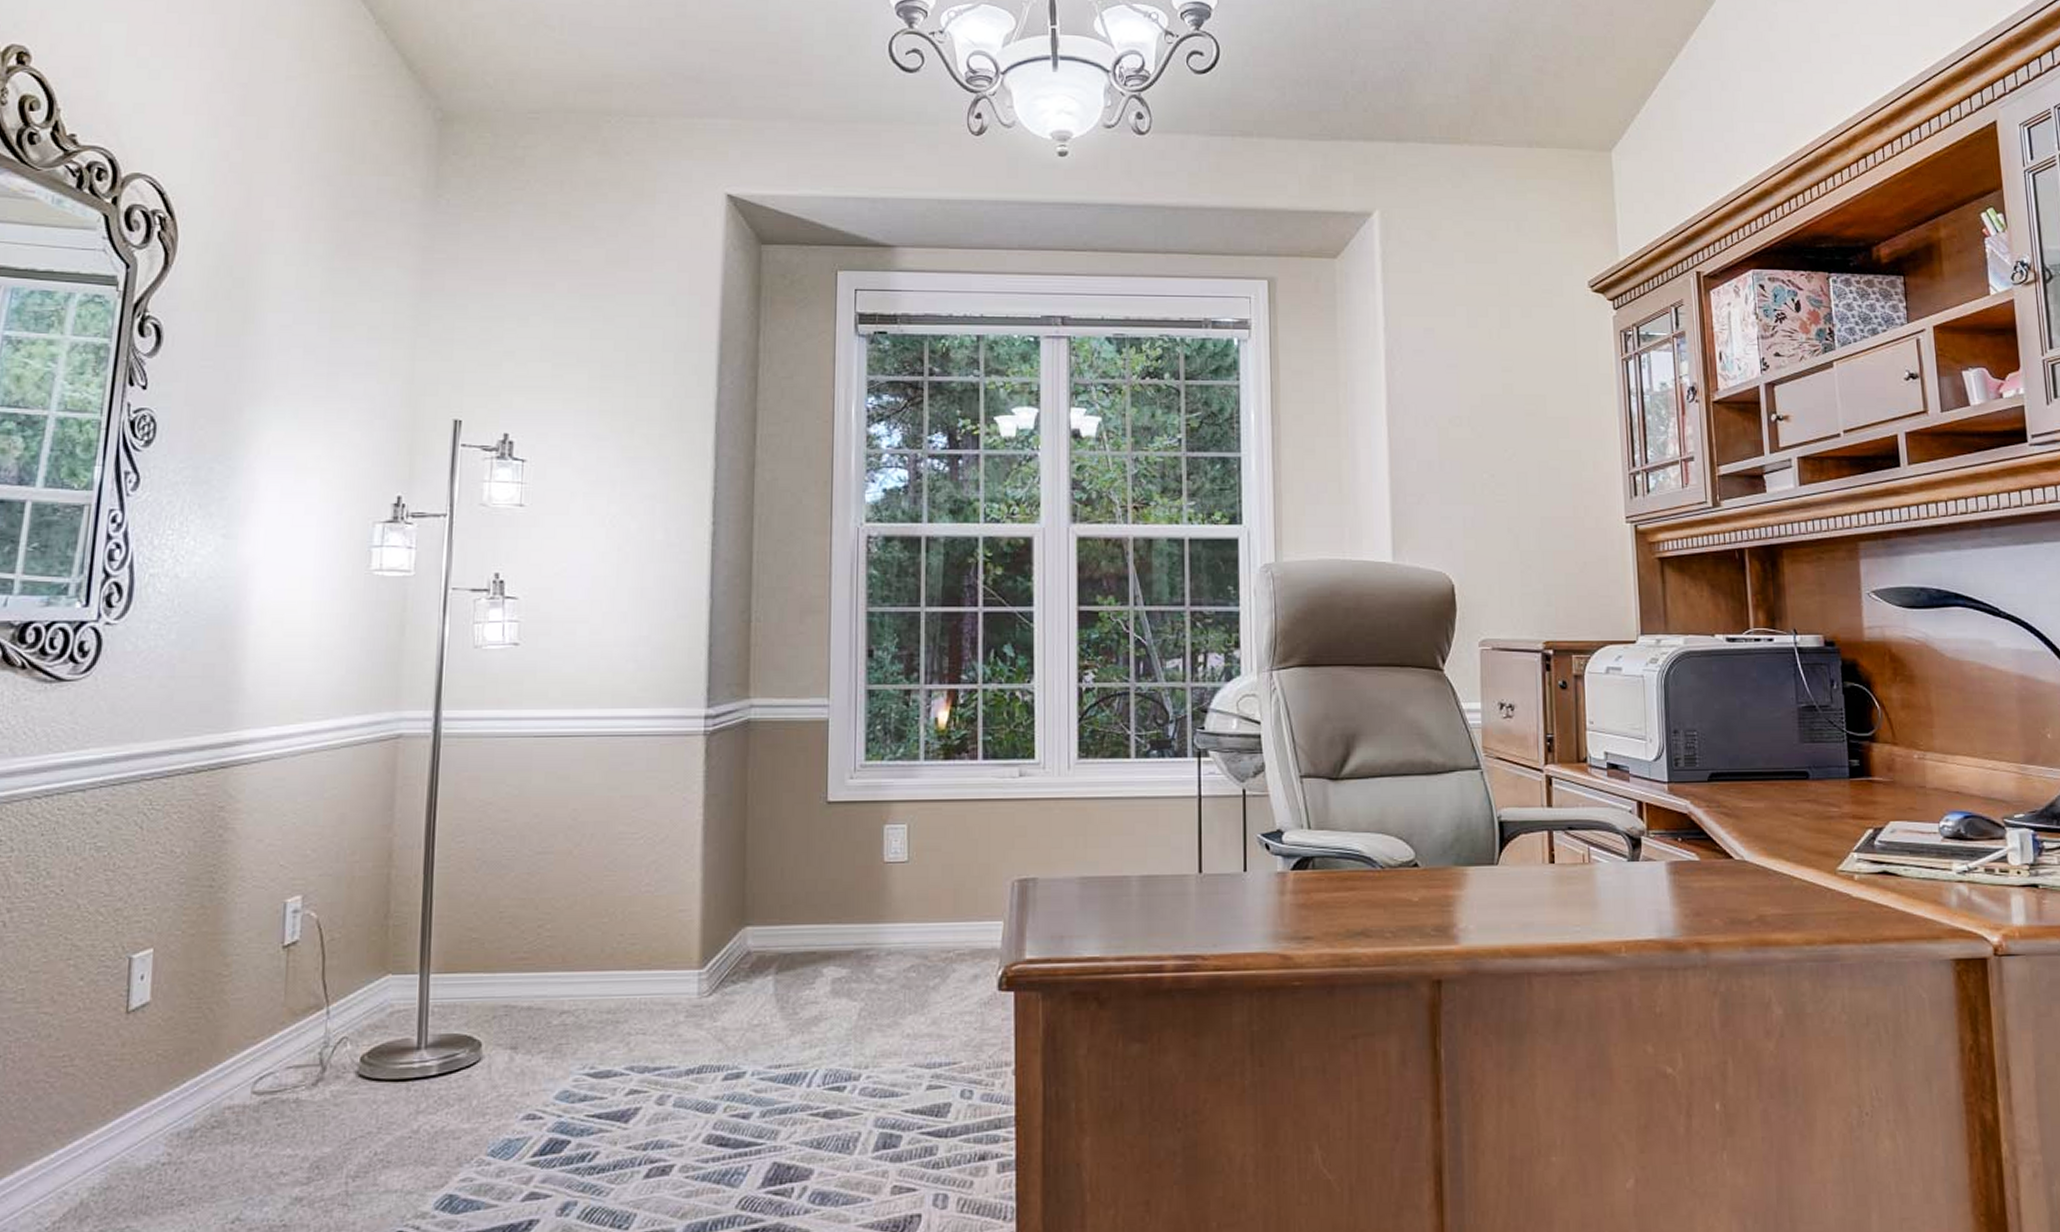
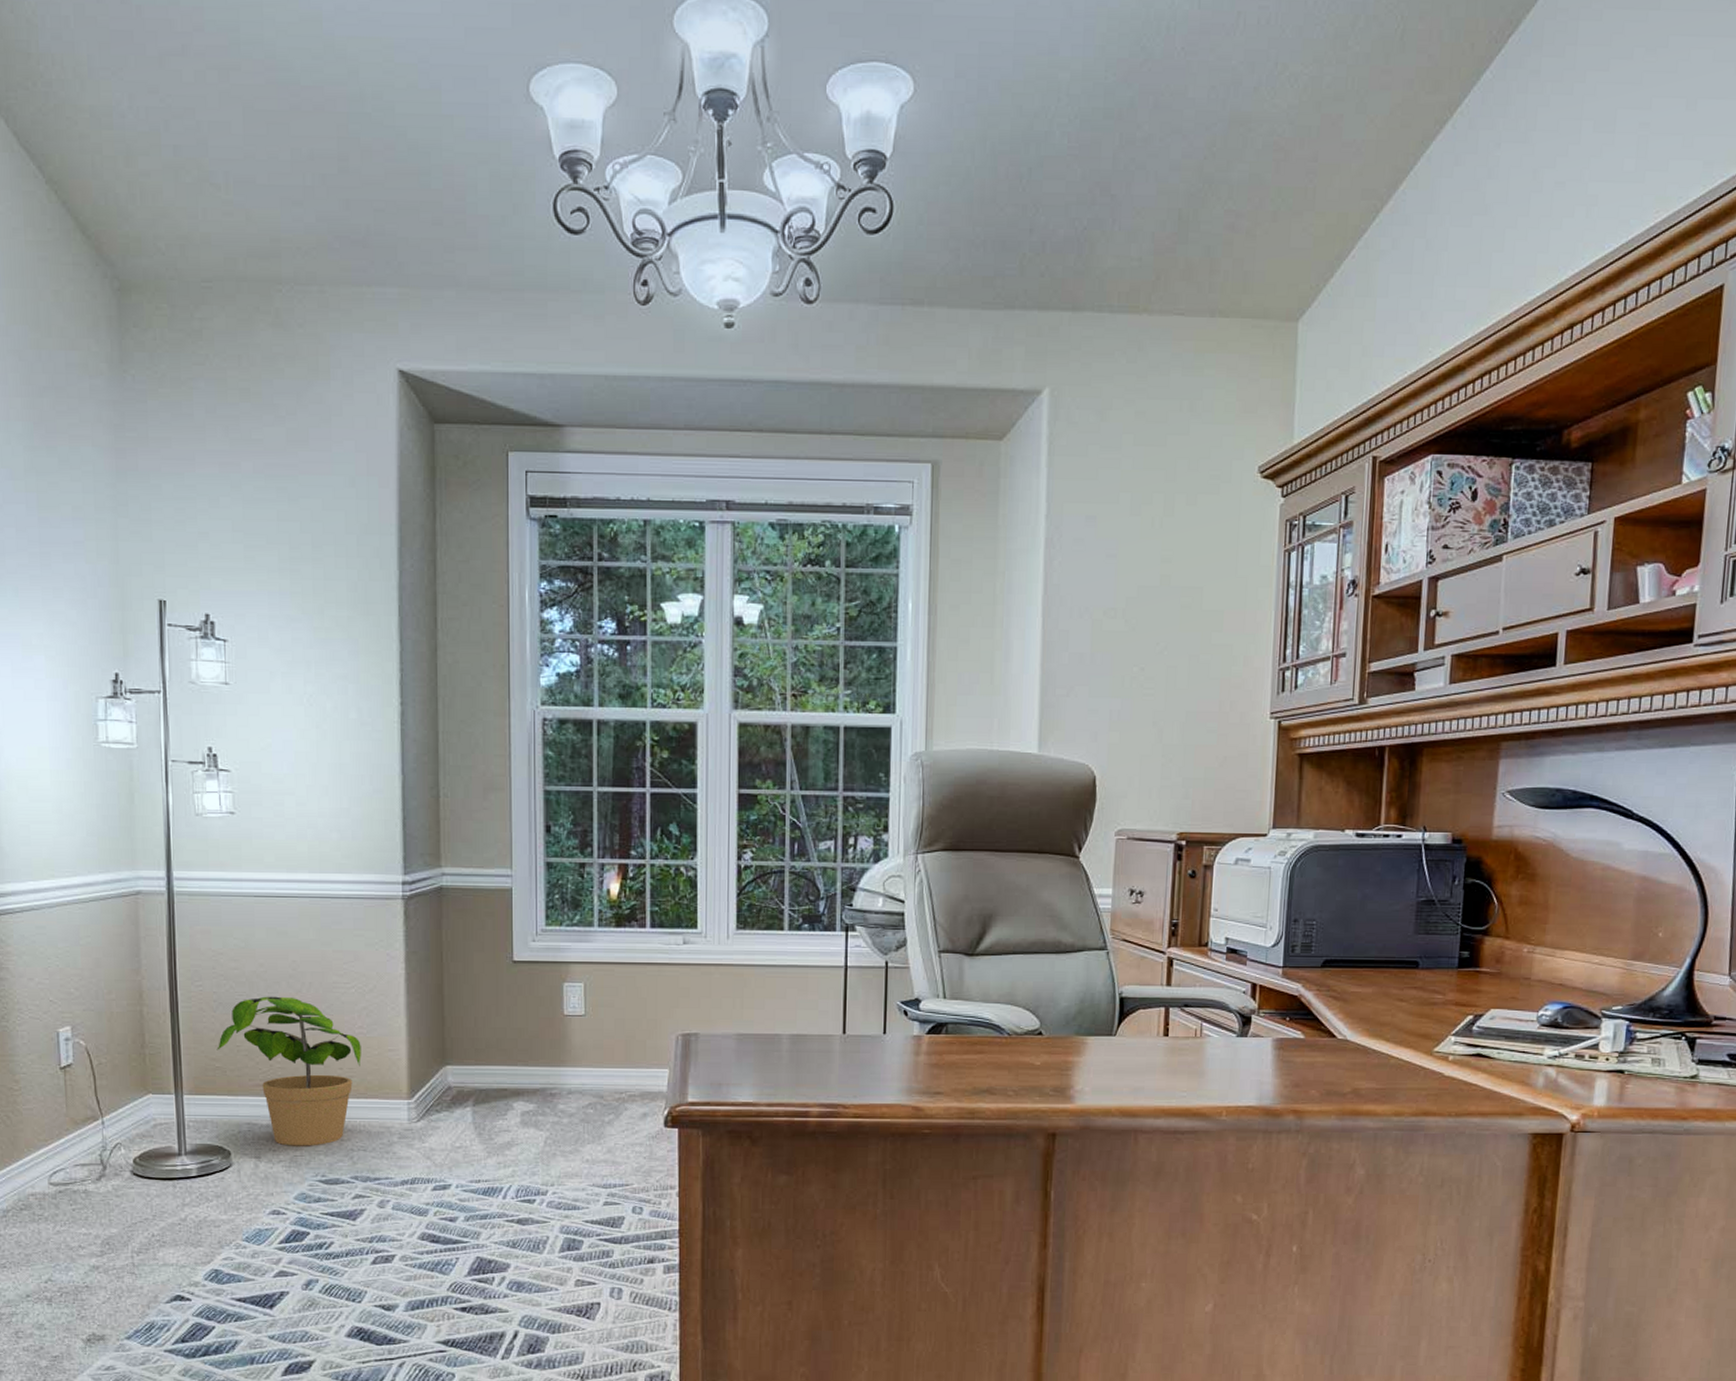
potted plant: none [475,851,647,1032] -> present [216,996,362,1146]

